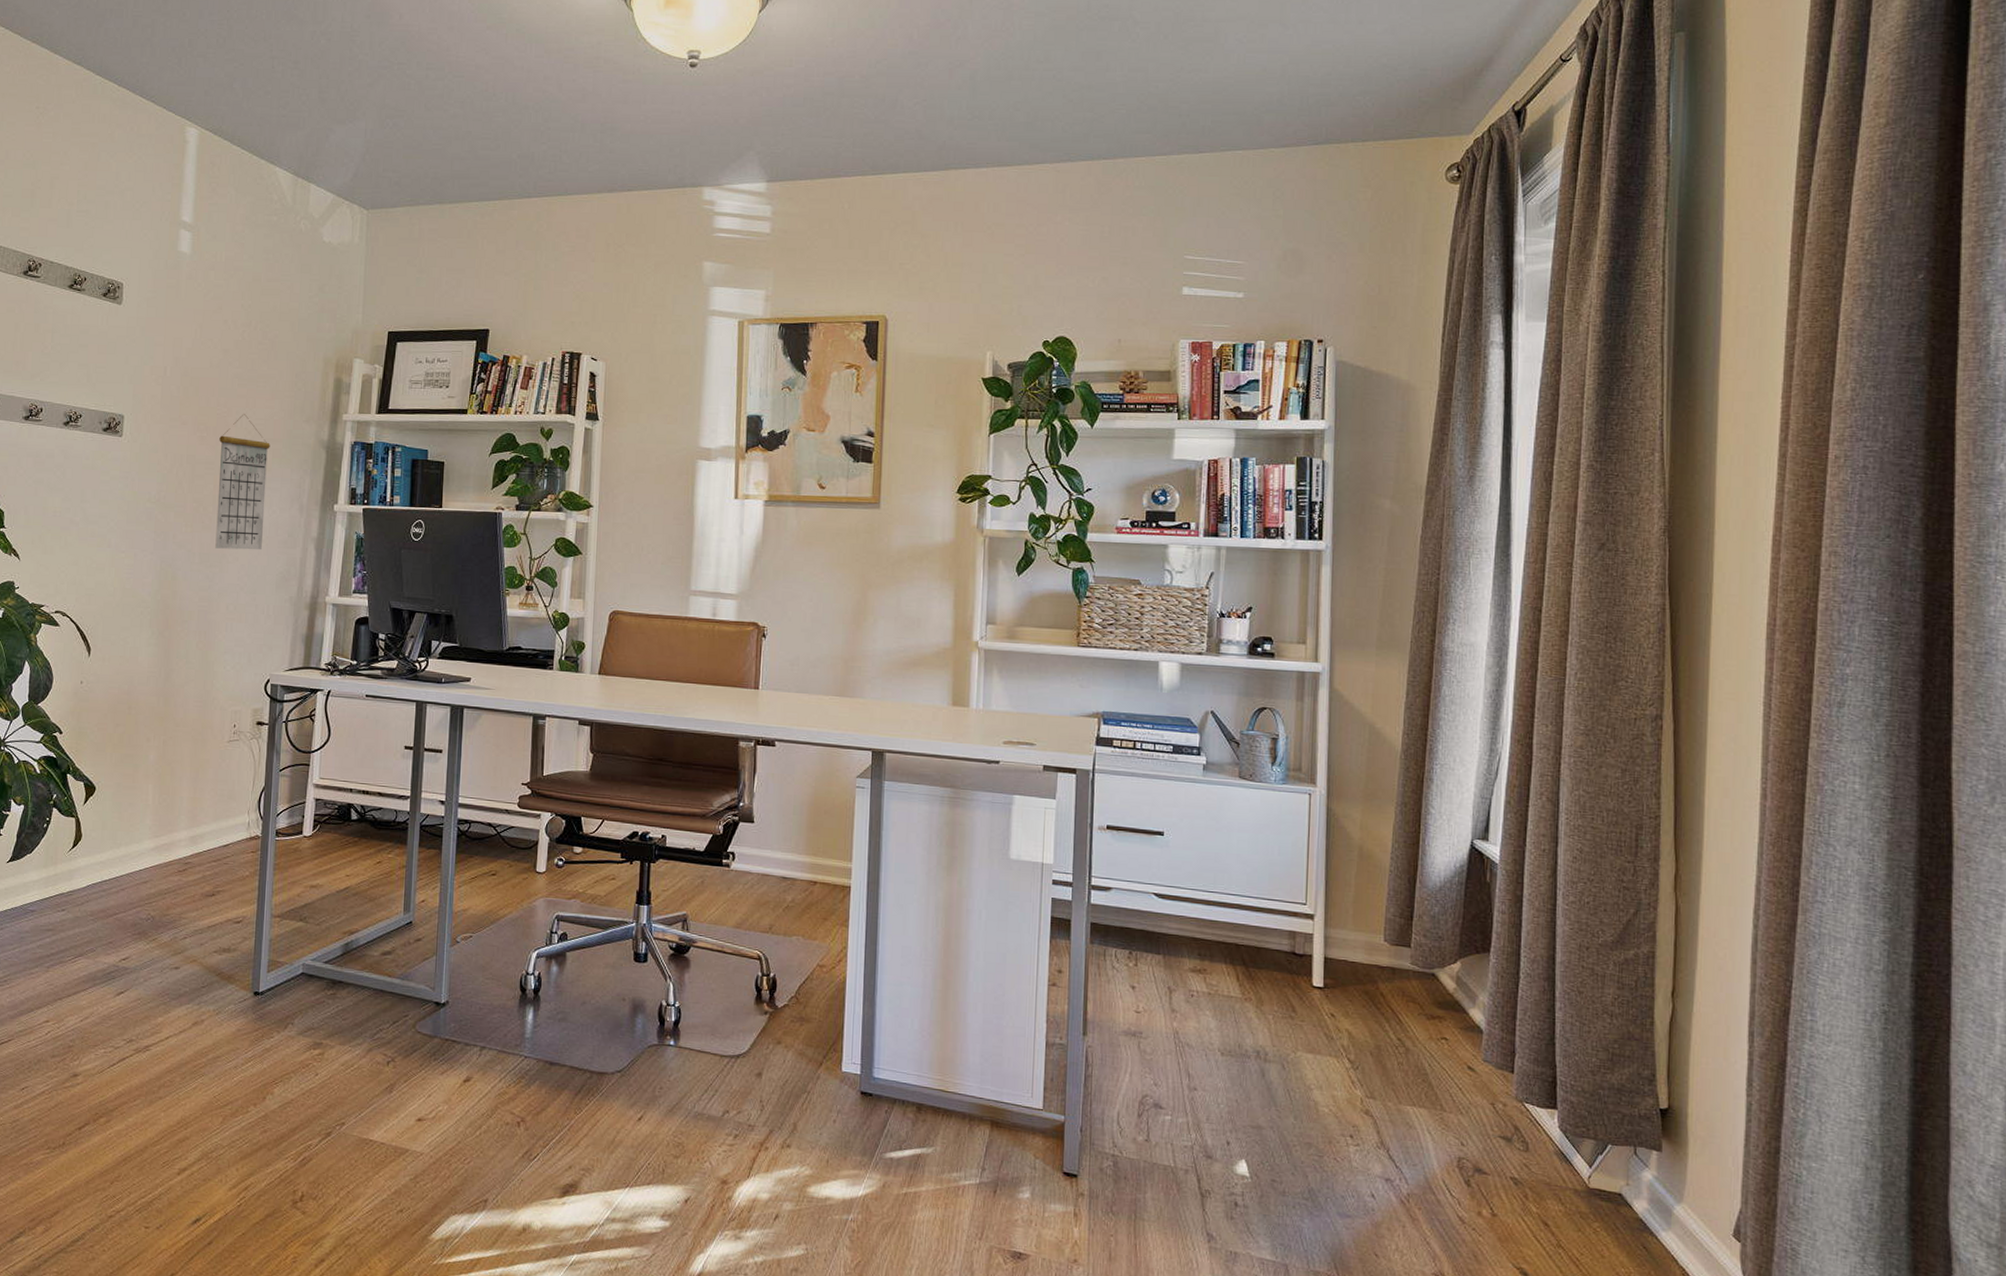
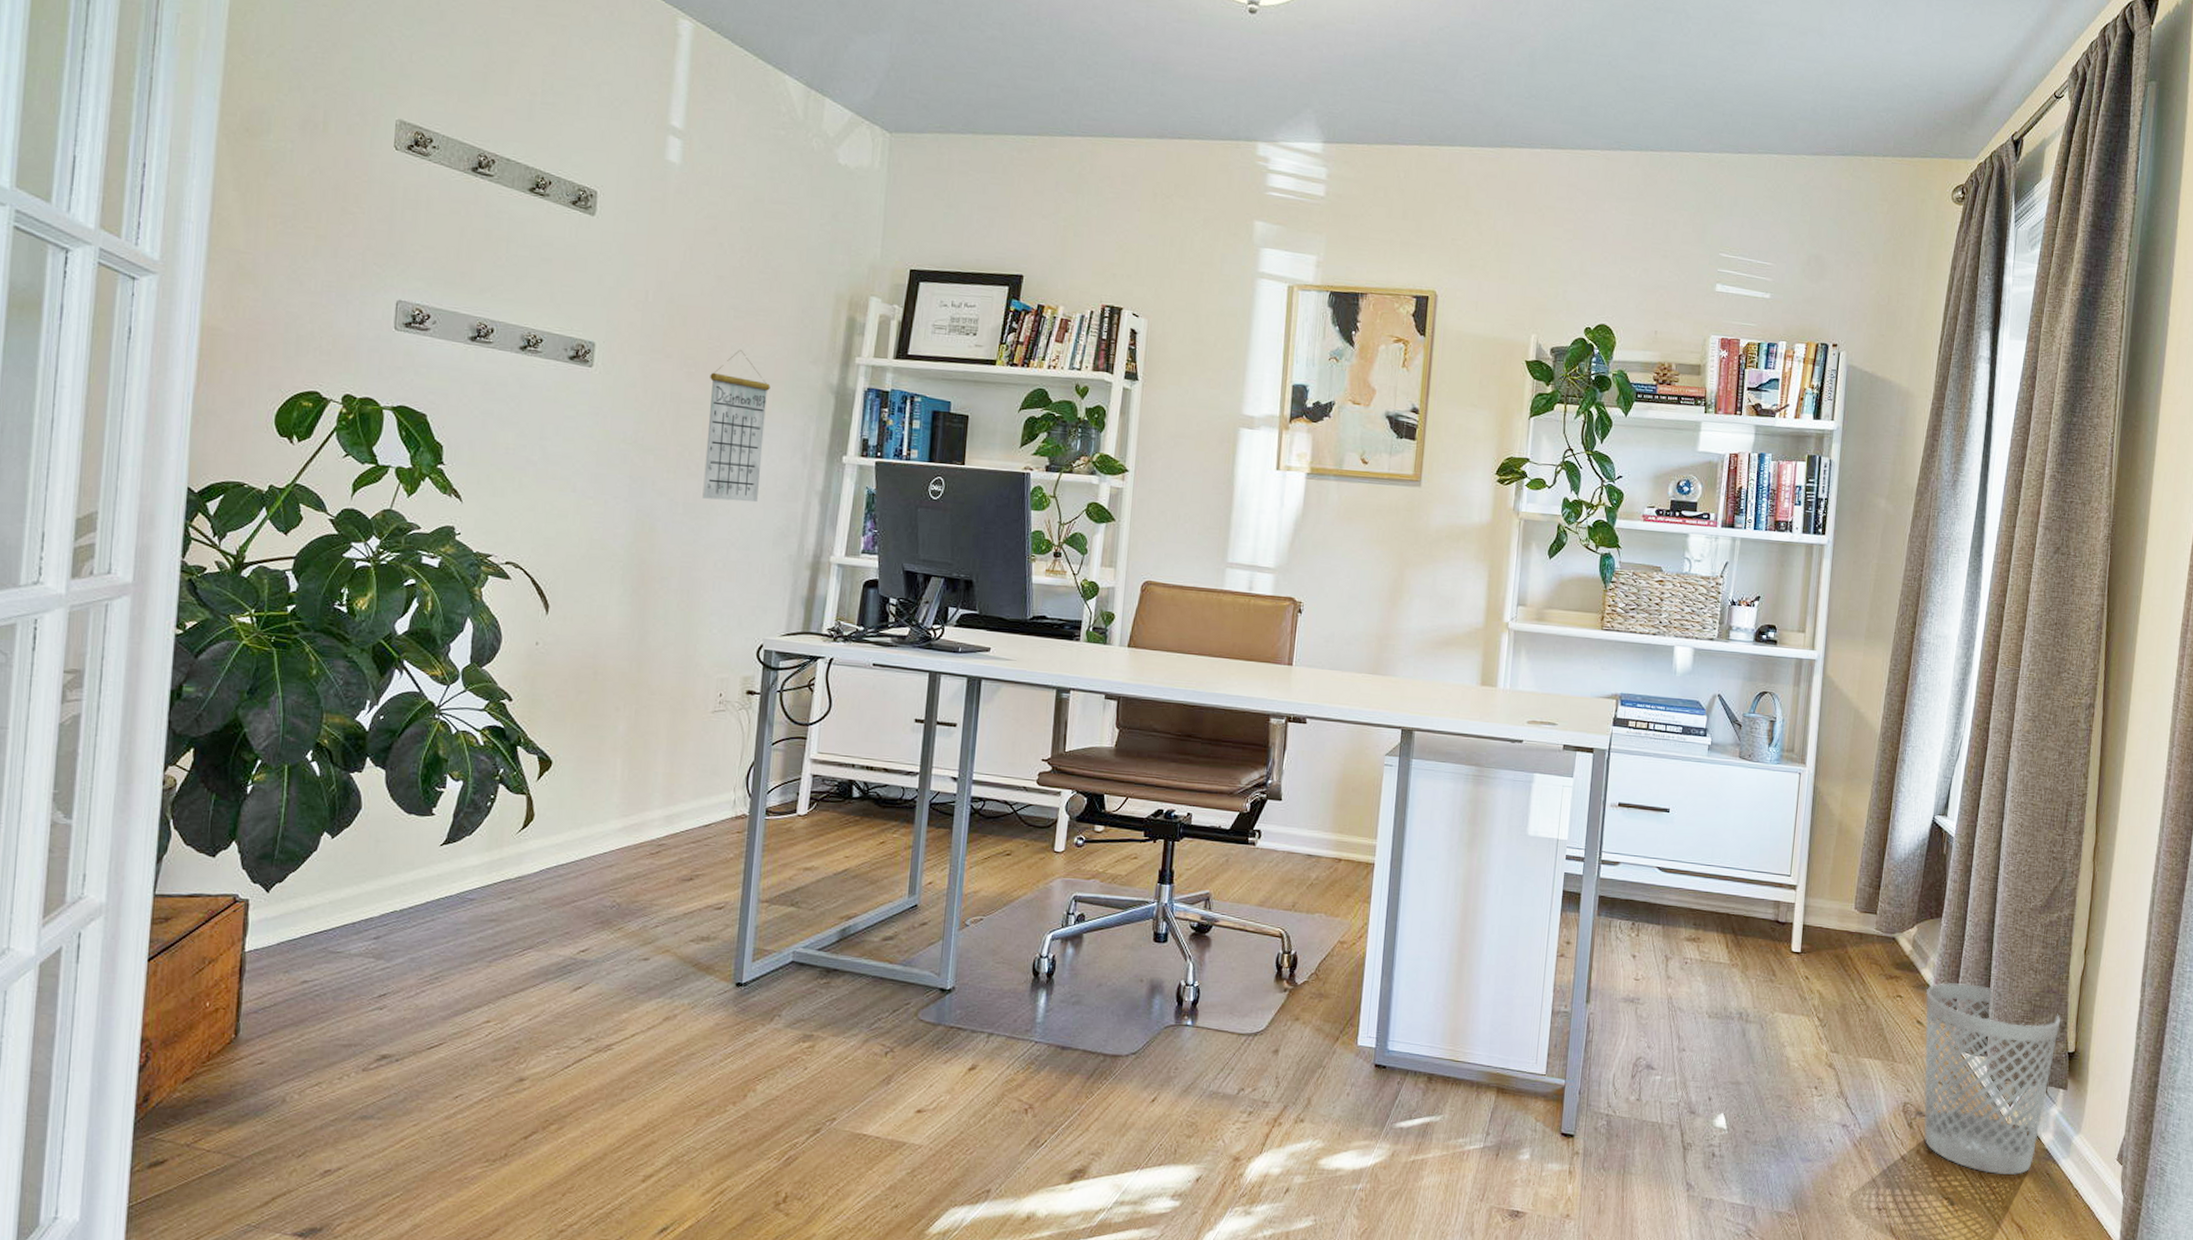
wastebasket: none [1476,1025,1648,1246] -> present [1923,983,2061,1175]

